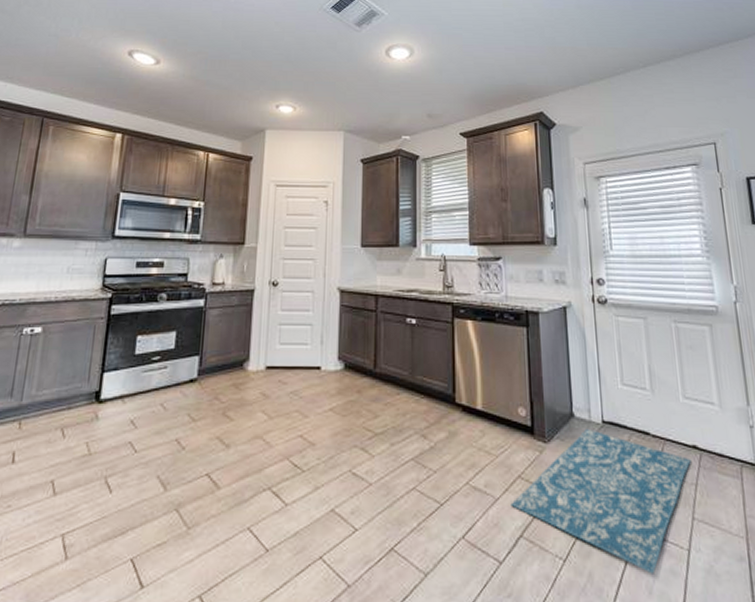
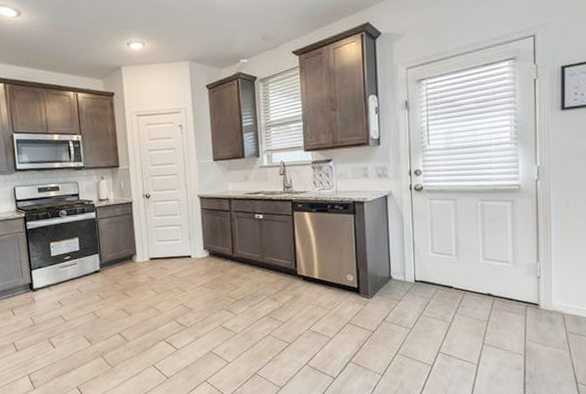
rug: present [510,428,691,574] -> none [342,286,485,381]

